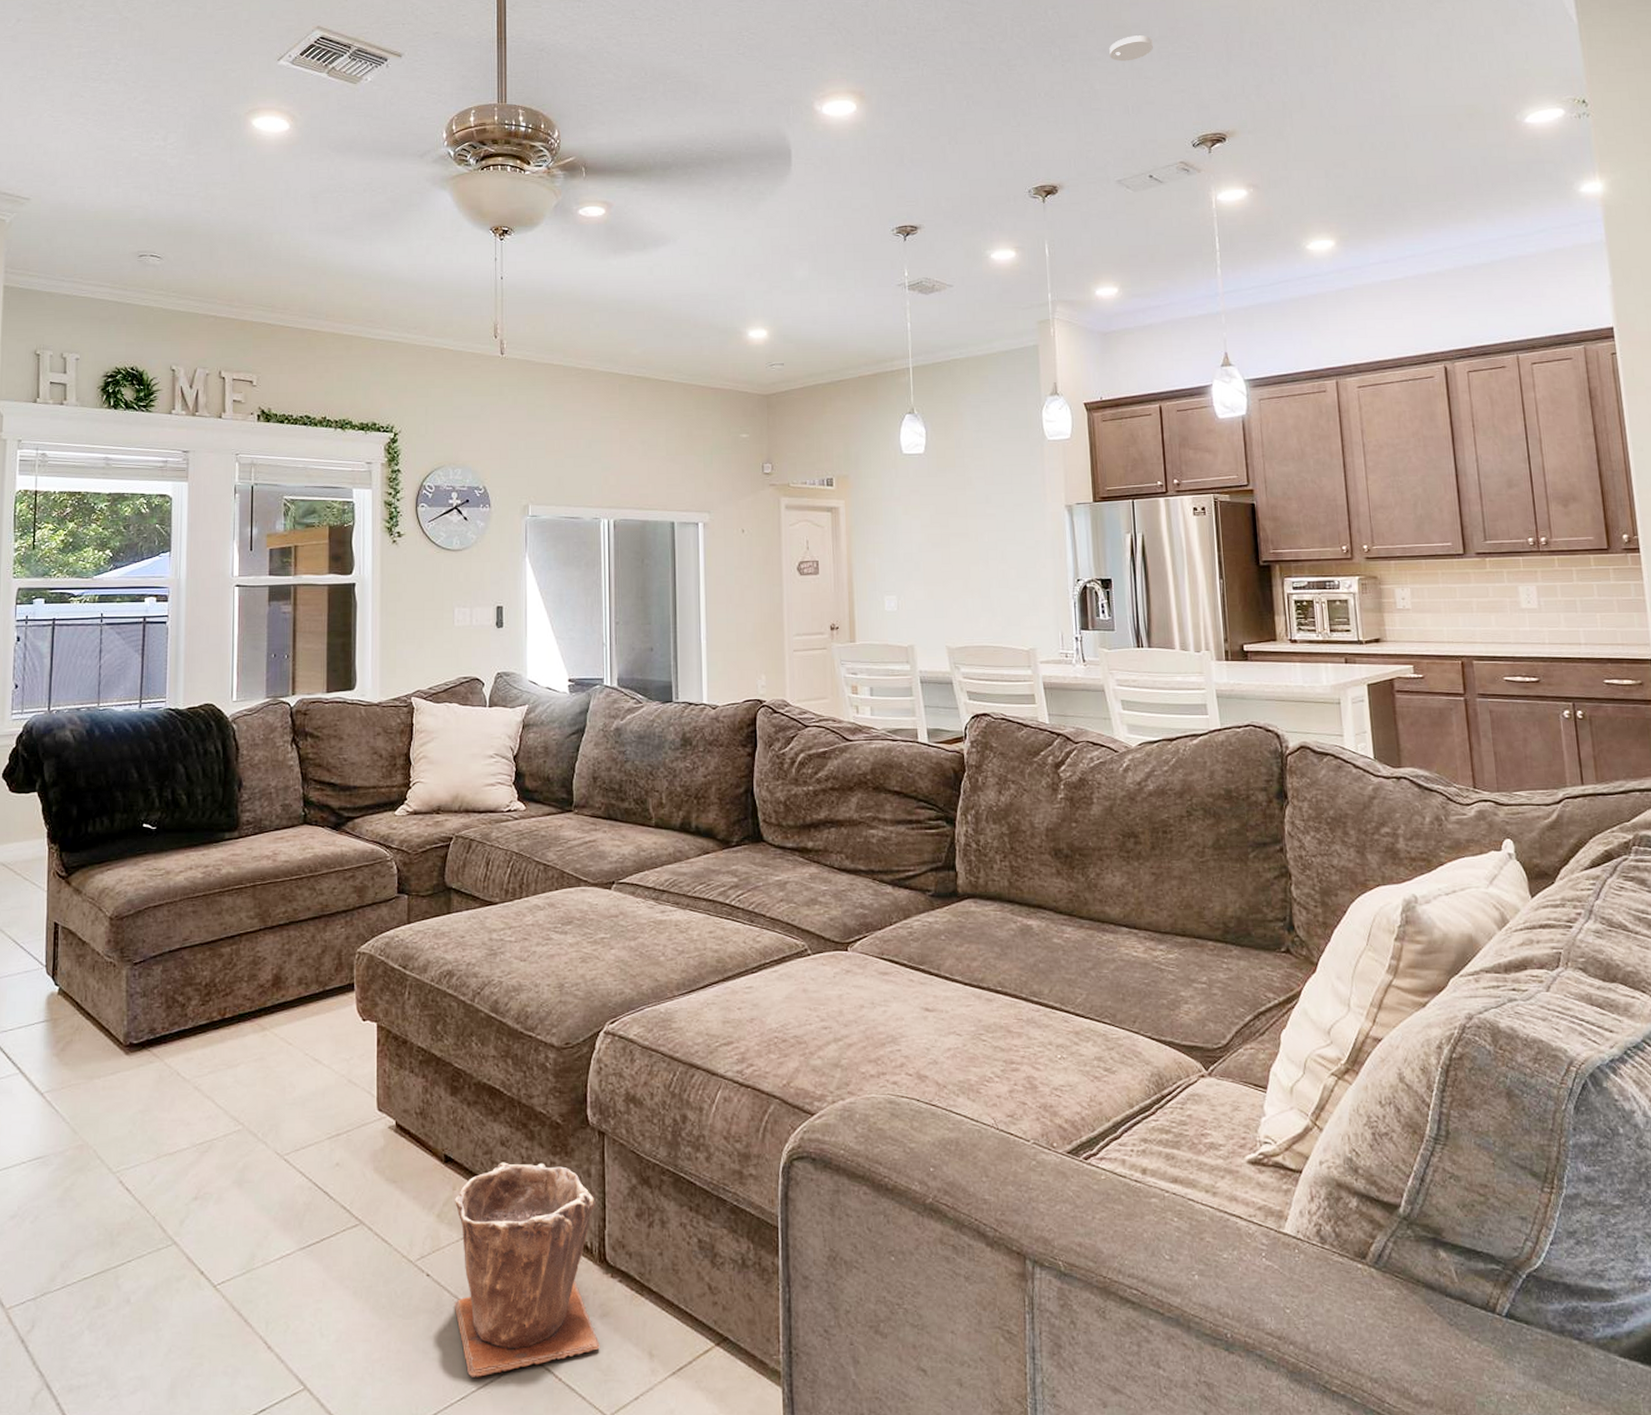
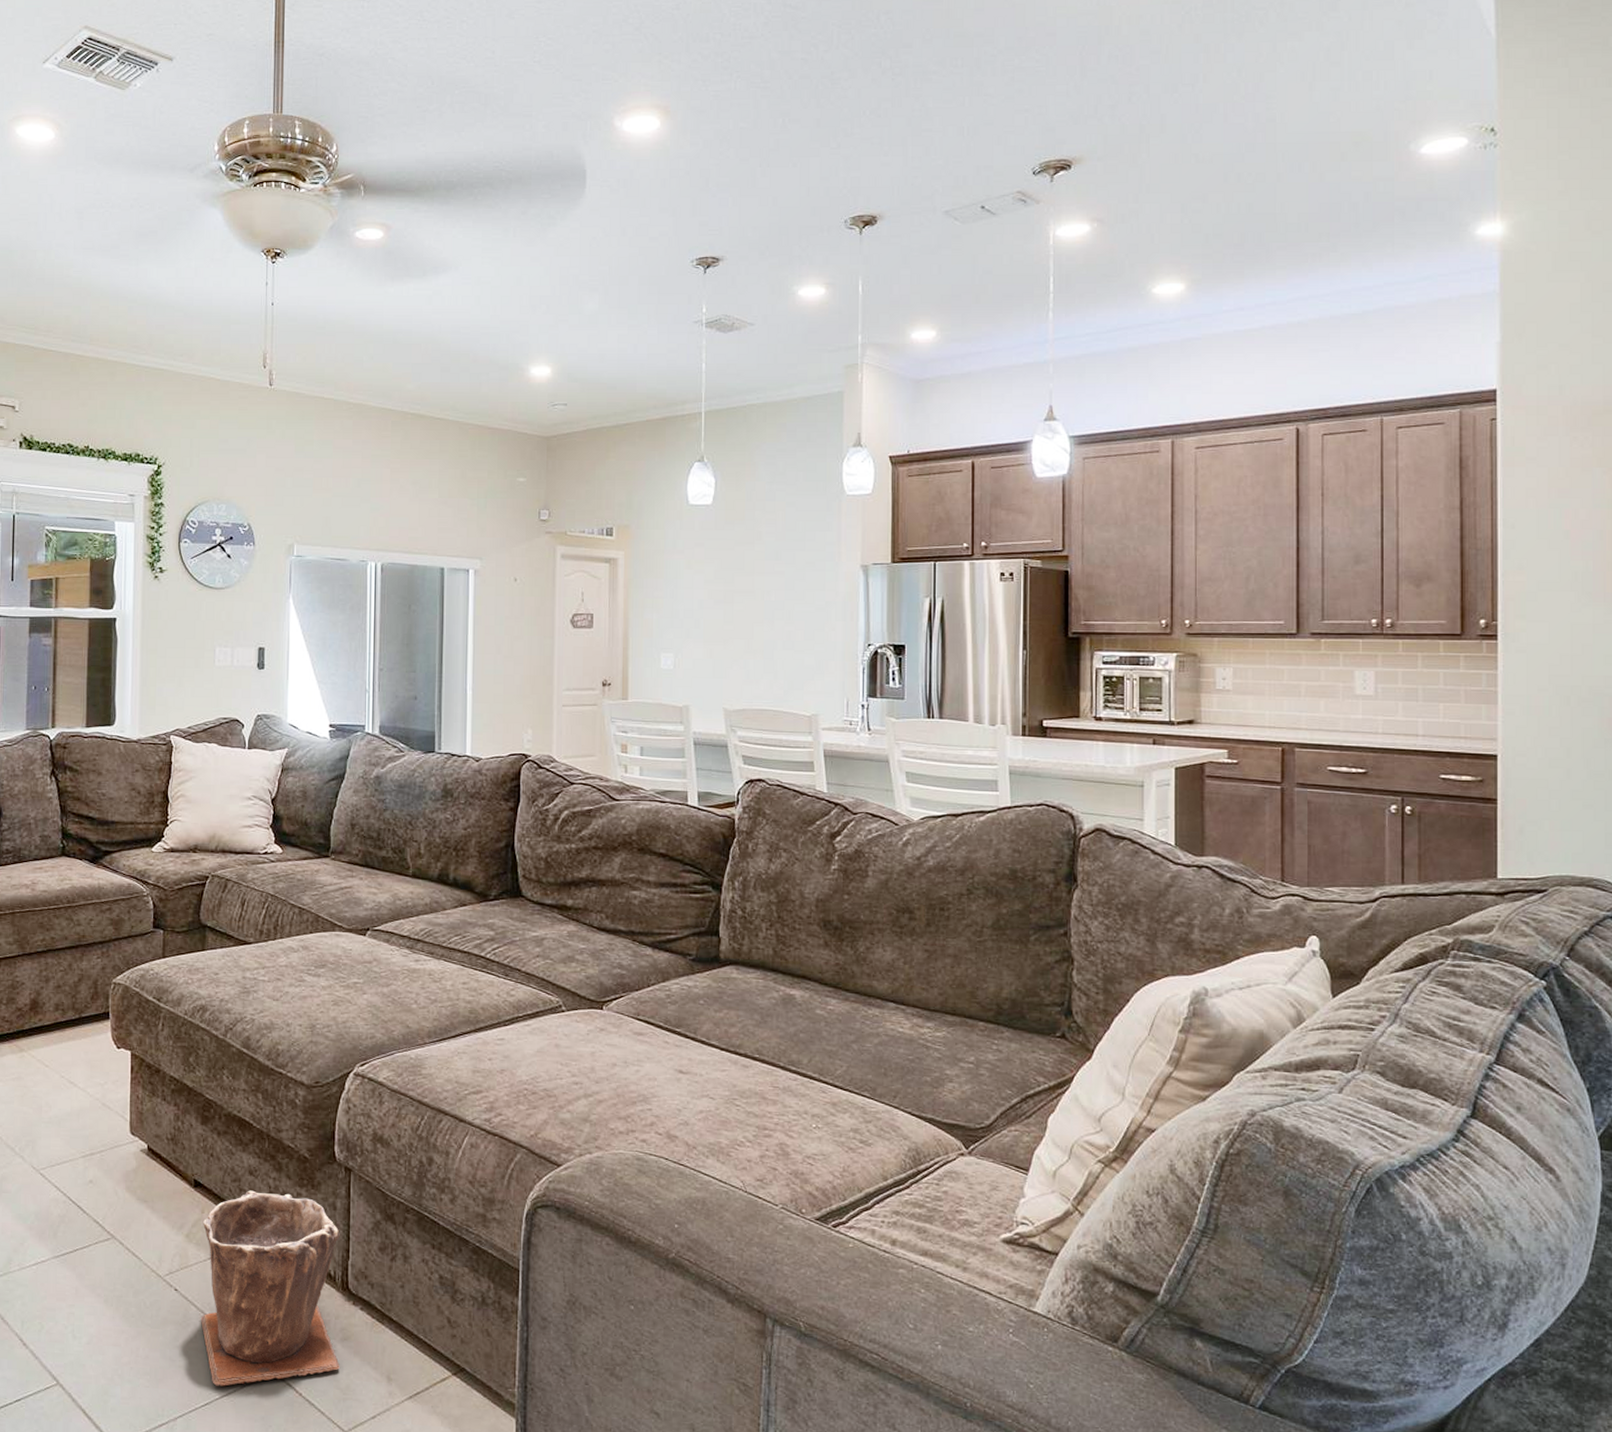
smoke detector: present [1109,35,1153,62] -> none [947,46,997,76]

